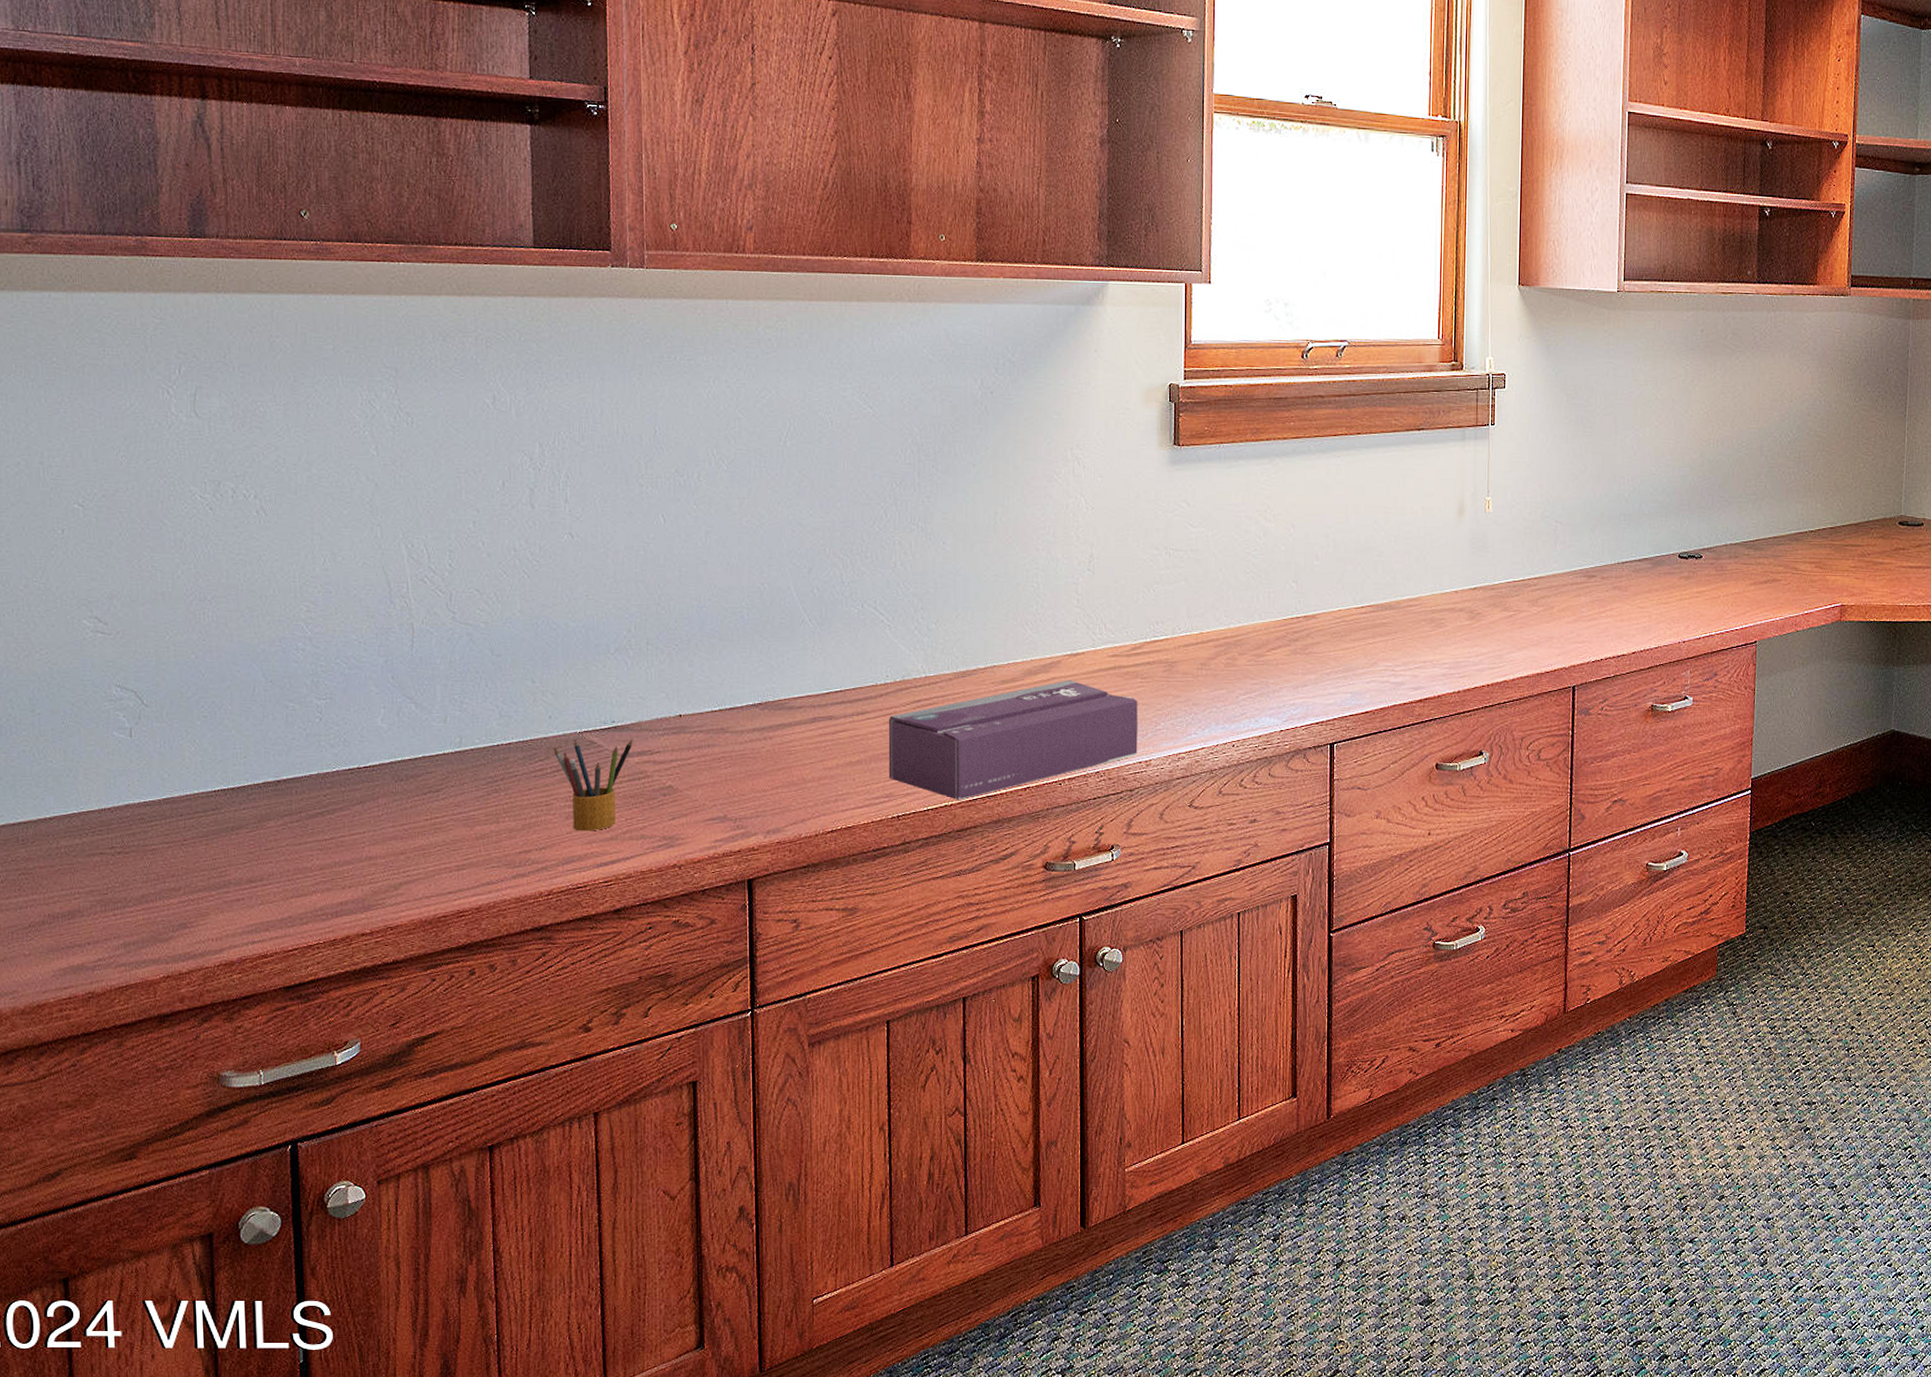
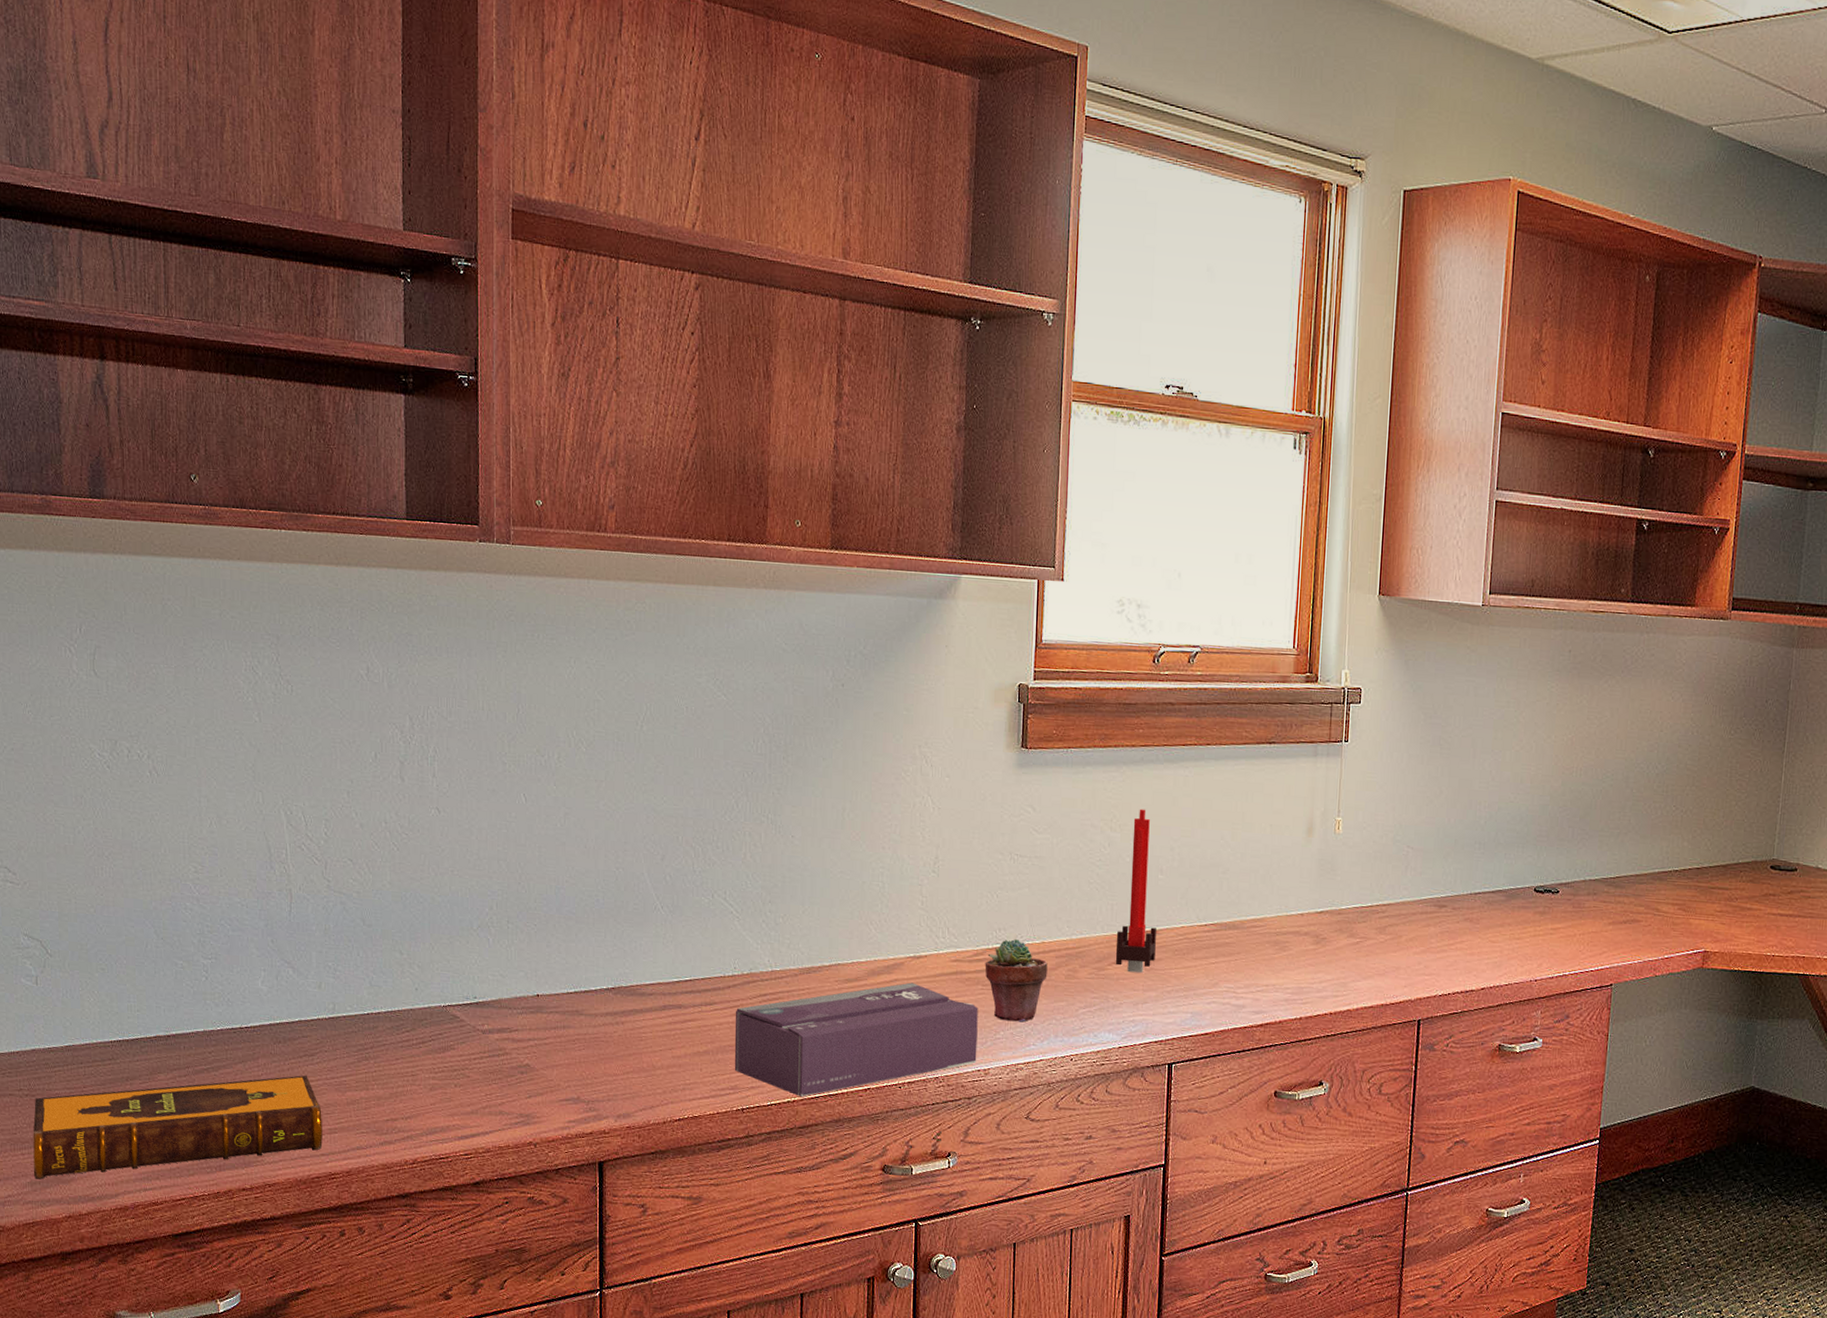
hardback book: none [126,812,450,940] -> present [33,1075,323,1180]
pencil box: present [553,739,633,831] -> none [419,1012,493,1104]
potted succulent: none [1143,631,1207,712] -> present [985,938,1048,1023]
candle: none [1274,498,1314,657] -> present [1115,809,1156,973]

